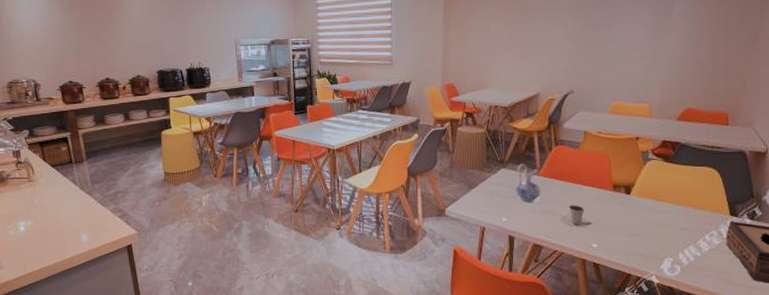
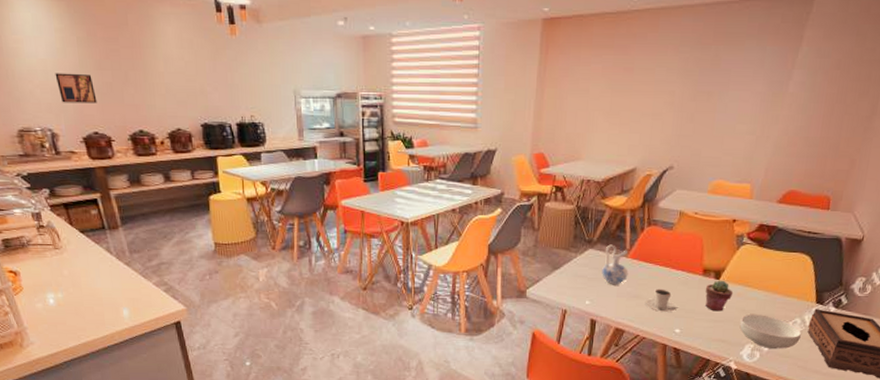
wall art: none [41,34,73,59] -> present [55,73,97,103]
potted succulent: none [617,195,646,226] -> present [705,280,734,312]
cereal bowl: none [656,228,721,263] -> present [740,314,802,350]

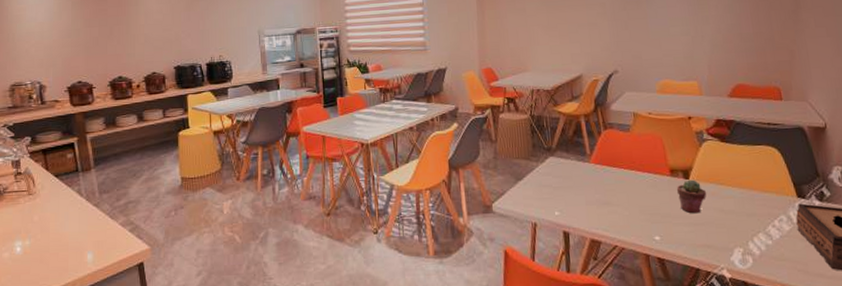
wall art: present [55,73,97,103] -> none [49,32,83,58]
ceramic pitcher: present [602,244,628,285] -> none [566,151,594,193]
cappuccino: present [645,289,679,312] -> none [616,193,654,218]
cereal bowl: present [740,314,802,350] -> none [721,214,792,253]

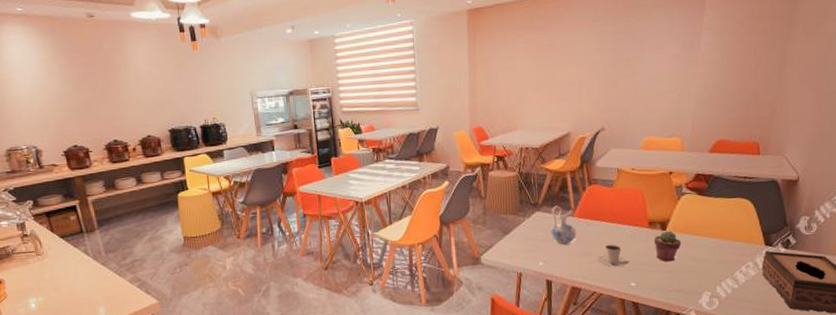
ceramic pitcher: none [566,151,594,193] -> present [551,205,577,245]
cappuccino: none [616,193,654,218] -> present [597,244,631,267]

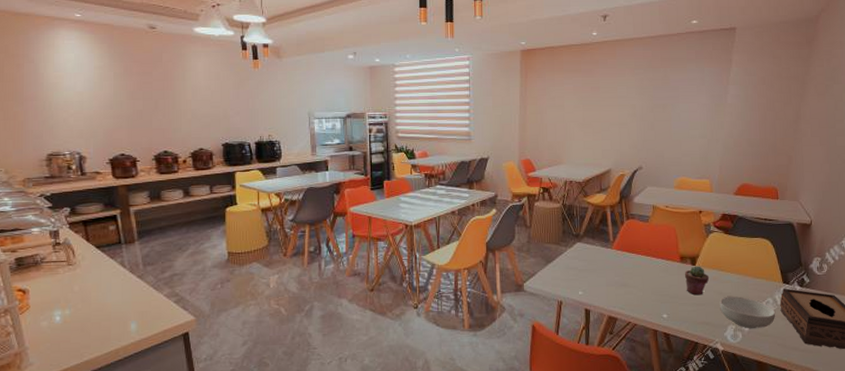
ceramic pitcher: present [551,205,577,245] -> none [591,237,614,275]
cappuccino: present [597,244,631,267] -> none [632,276,664,298]
cereal bowl: none [693,261,757,295] -> present [719,296,776,329]

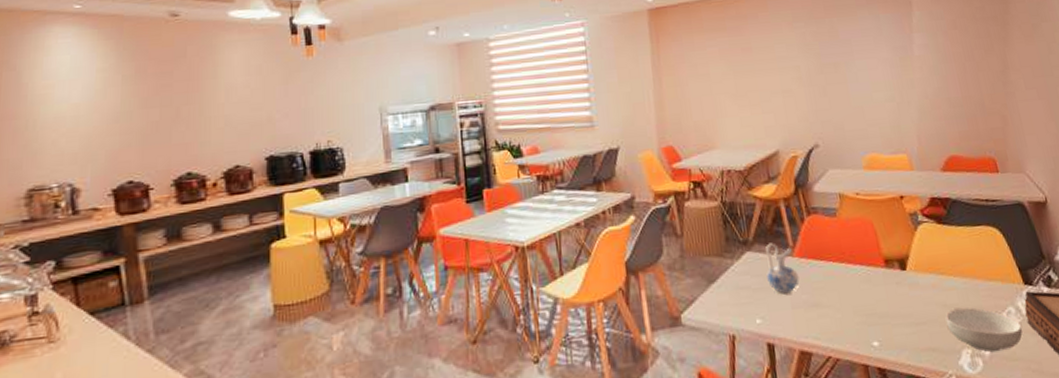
ceramic pitcher: none [591,237,614,275] -> present [766,243,799,294]
potted succulent: present [684,266,710,296] -> none [893,270,927,312]

